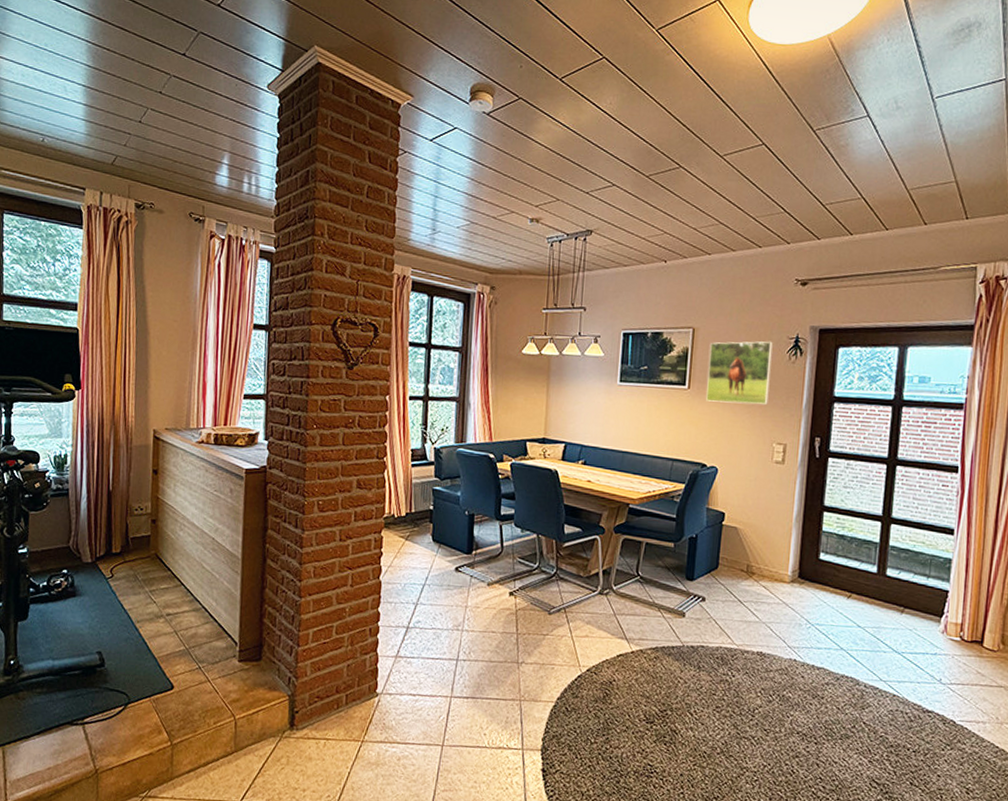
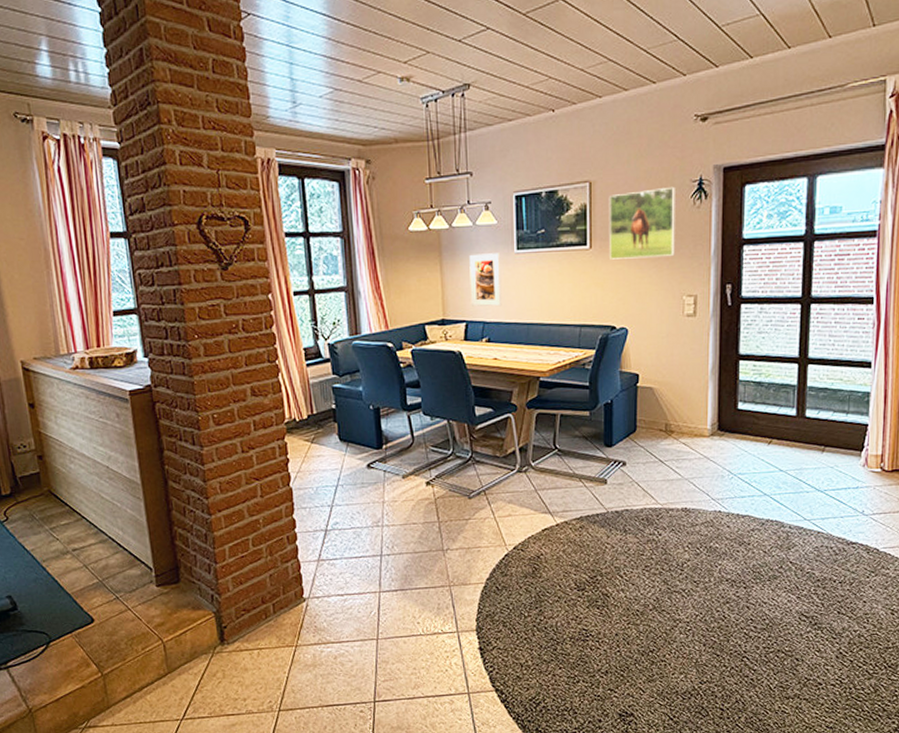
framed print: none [571,381,604,433] -> present [469,253,502,307]

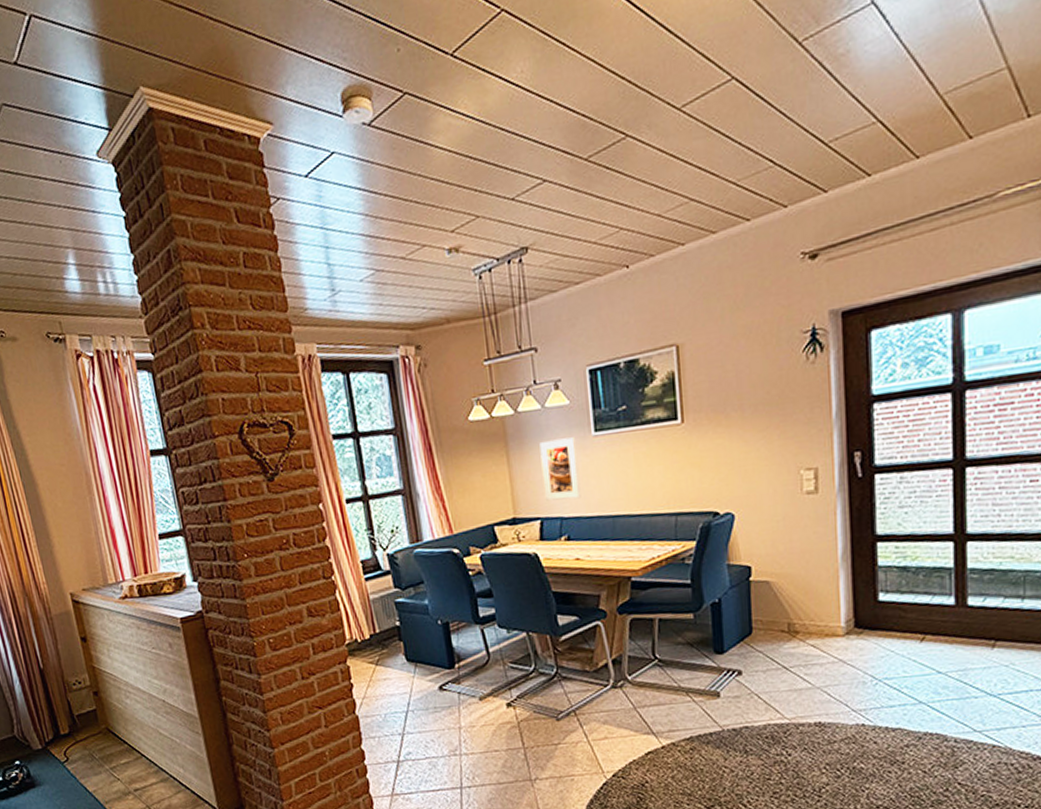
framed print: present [608,186,675,260] -> none [700,340,787,434]

